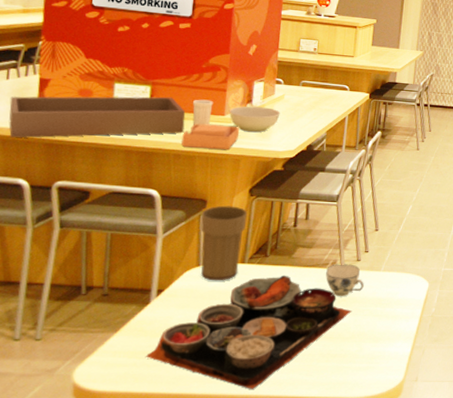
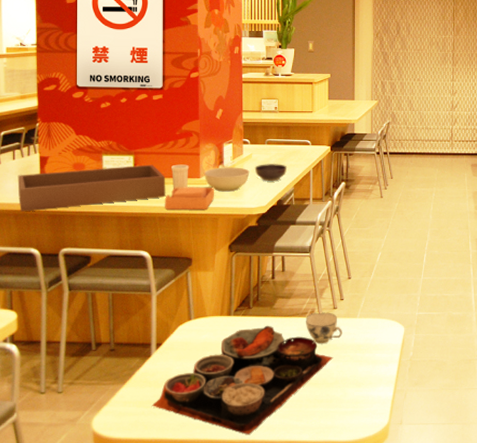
cup: present [200,205,248,281] -> none [188,262,229,334]
bowl: none [285,106,322,125] -> present [254,164,288,181]

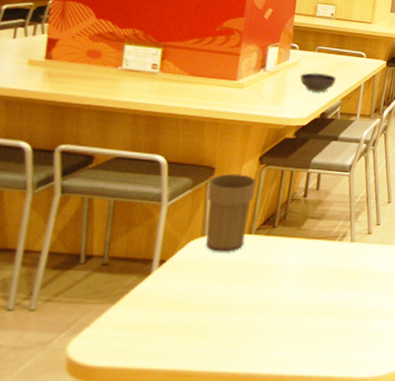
tray: present [17,164,166,212] -> none [13,56,197,99]
food tray: present [151,325,334,434] -> none [143,247,362,367]
napkin holder: present [165,187,215,211] -> none [191,88,252,117]
cup: present [170,164,189,189] -> none [203,63,226,90]
cup: none [188,262,229,334] -> present [206,173,257,252]
bowl: present [203,167,250,192] -> none [241,71,295,99]
teacup: present [306,312,342,343] -> none [335,236,375,270]

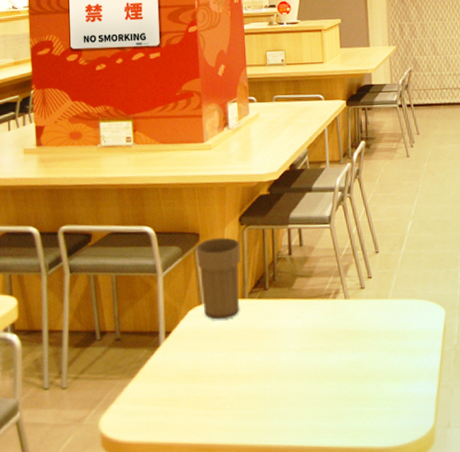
bowl: present [300,72,337,92] -> none [262,123,299,143]

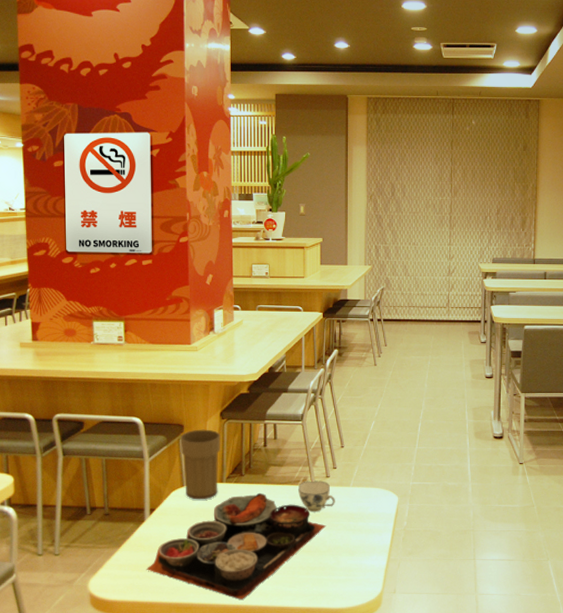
food tray: none [162,309,365,438] -> present [146,492,327,599]
teacup: none [330,293,373,330] -> present [298,480,335,511]

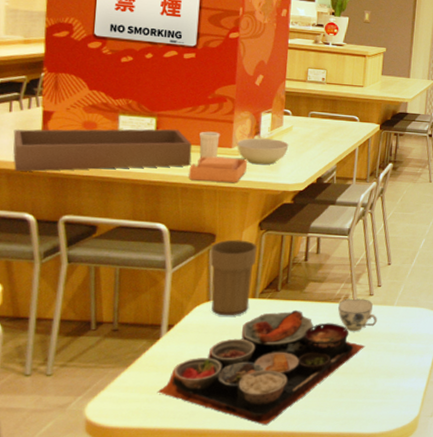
tray: none [10,331,157,378] -> present [13,128,193,172]
napkin holder: none [156,353,206,377] -> present [189,156,248,183]
cup: none [161,330,180,356] -> present [198,131,220,158]
bowl: none [194,334,241,359] -> present [236,138,289,165]

